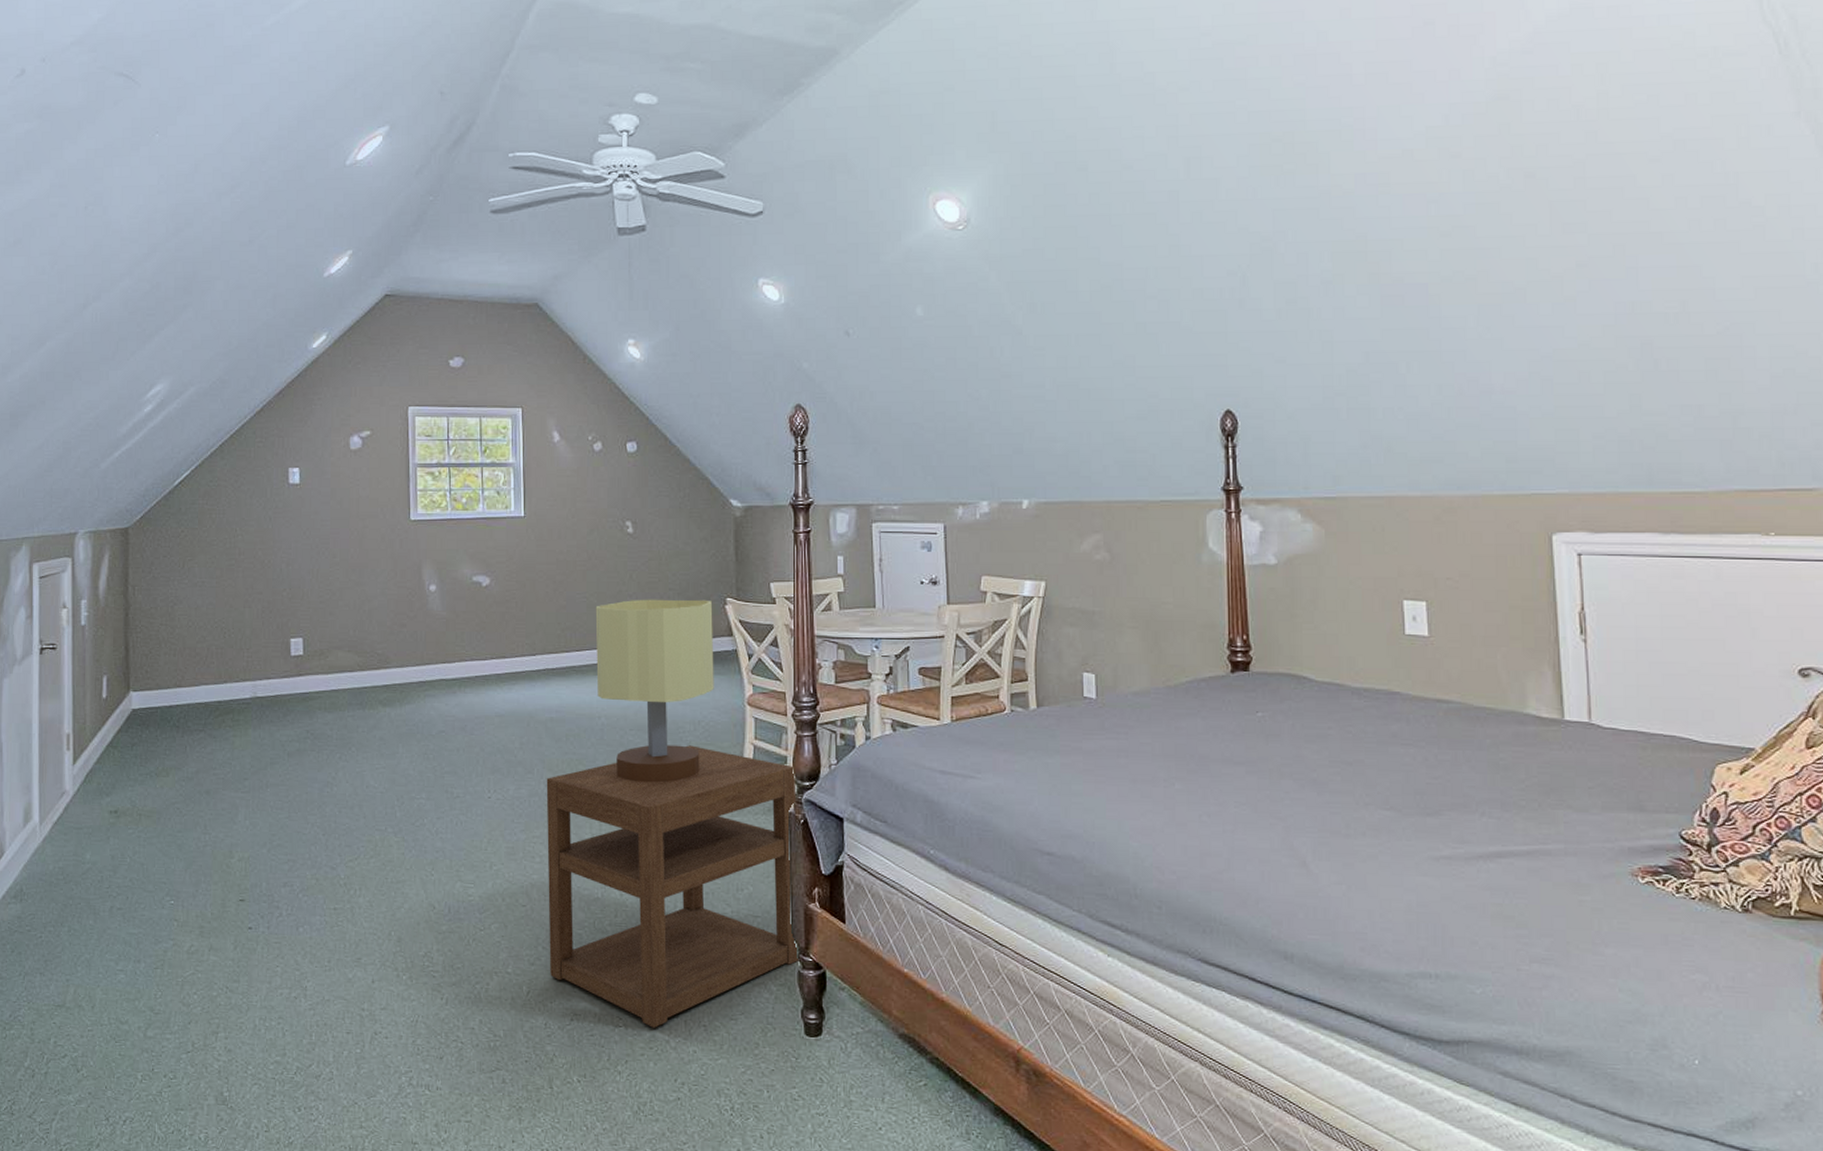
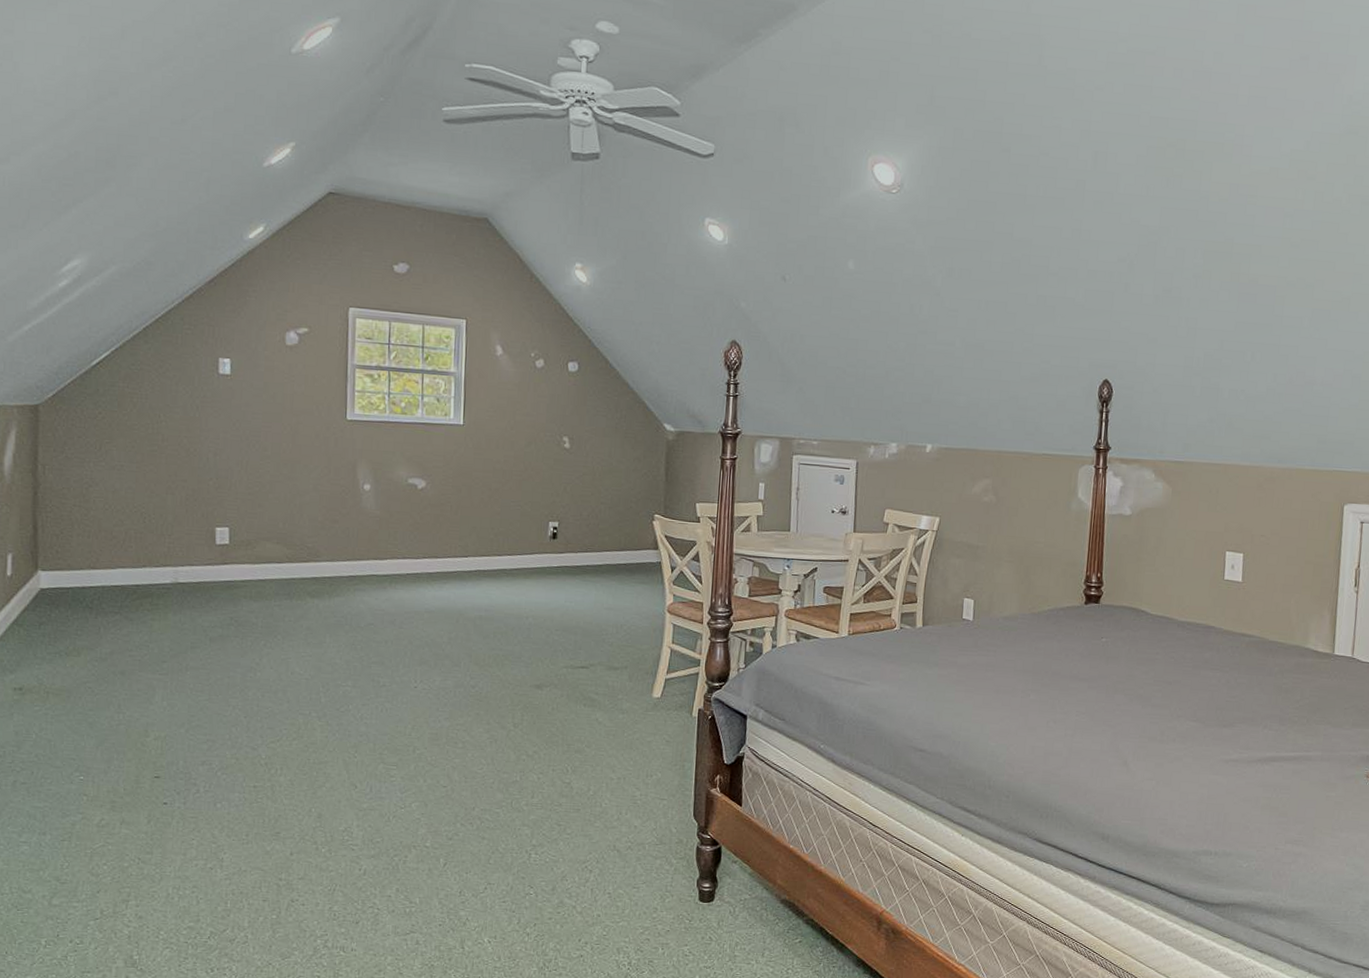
nightstand: present [546,745,801,1028] -> none [467,646,707,895]
table lamp: present [595,599,714,783] -> none [526,510,641,679]

